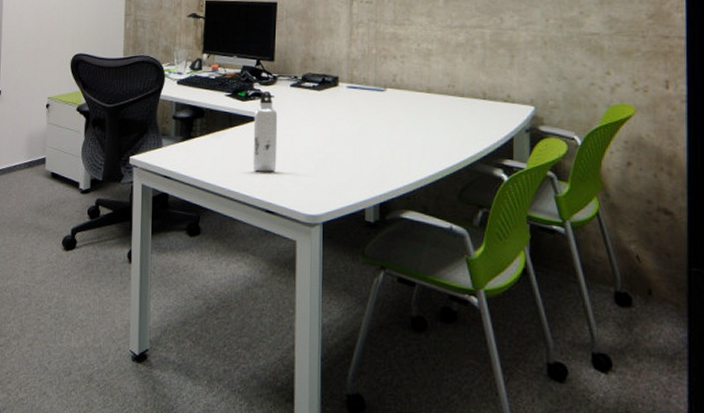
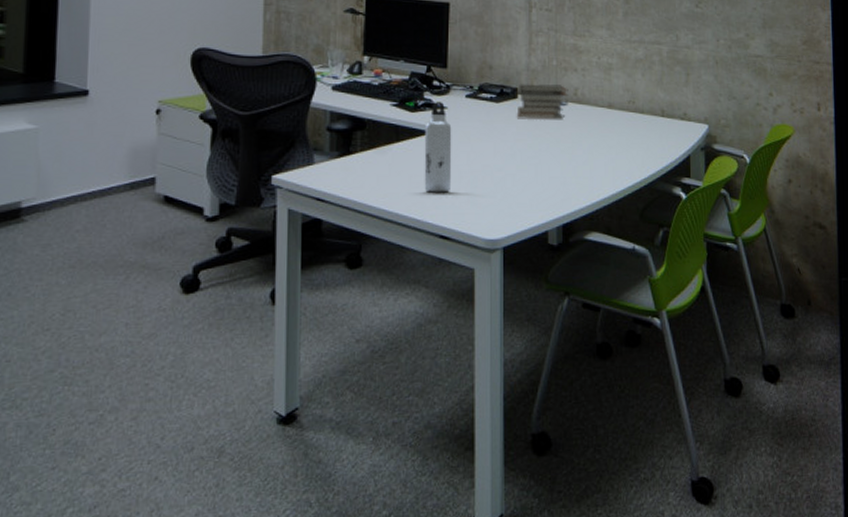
book stack: none [336,72,387,107] -> present [516,84,569,121]

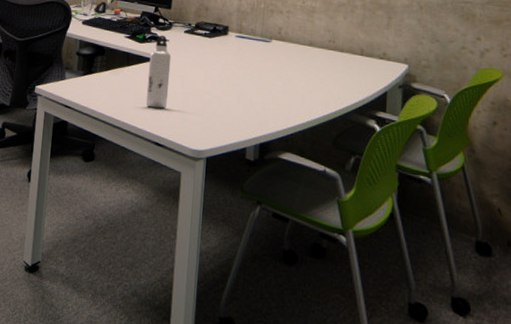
book stack: present [516,84,569,121] -> none [225,23,273,55]

